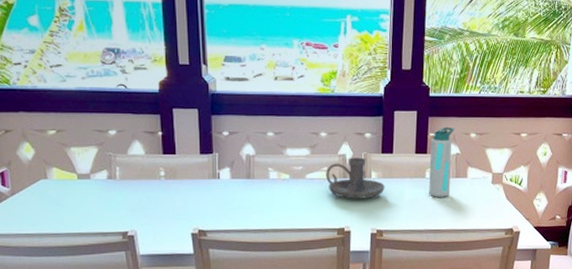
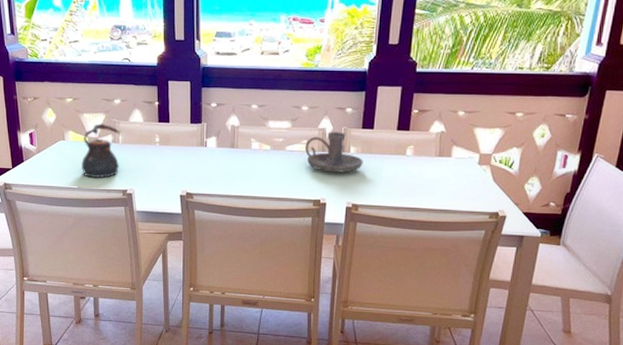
teapot: none [70,158,120,220] -> present [82,123,122,178]
water bottle: present [429,126,455,197] -> none [409,103,442,176]

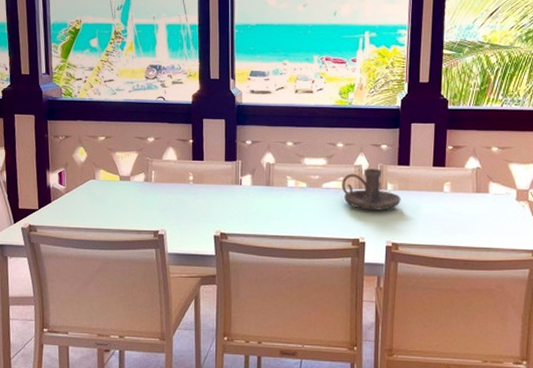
teapot: present [82,123,122,178] -> none [112,162,155,218]

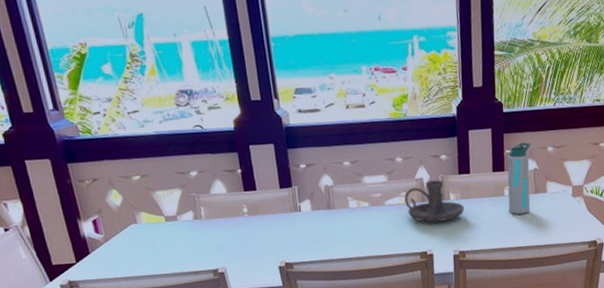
water bottle: none [447,140,475,212] -> present [507,142,532,215]

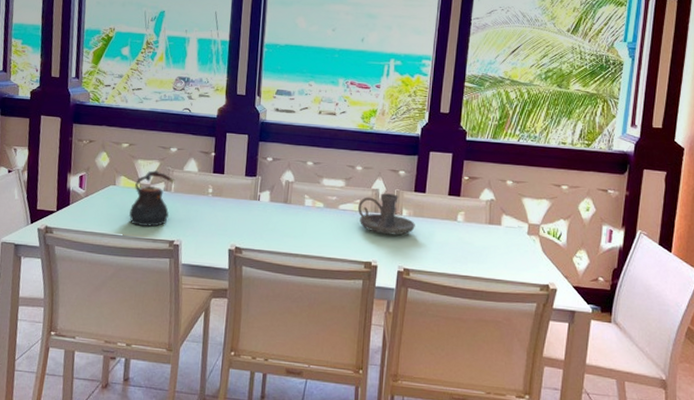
teapot: none [159,199,205,261] -> present [129,170,175,227]
water bottle: present [507,142,532,215] -> none [460,171,491,243]

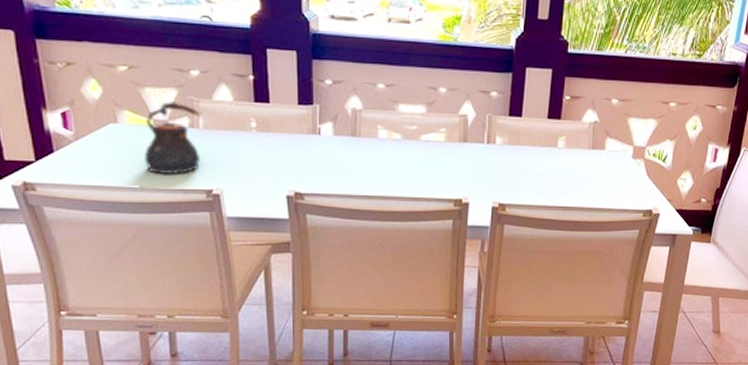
candle holder: present [358,193,415,236] -> none [444,119,511,167]

